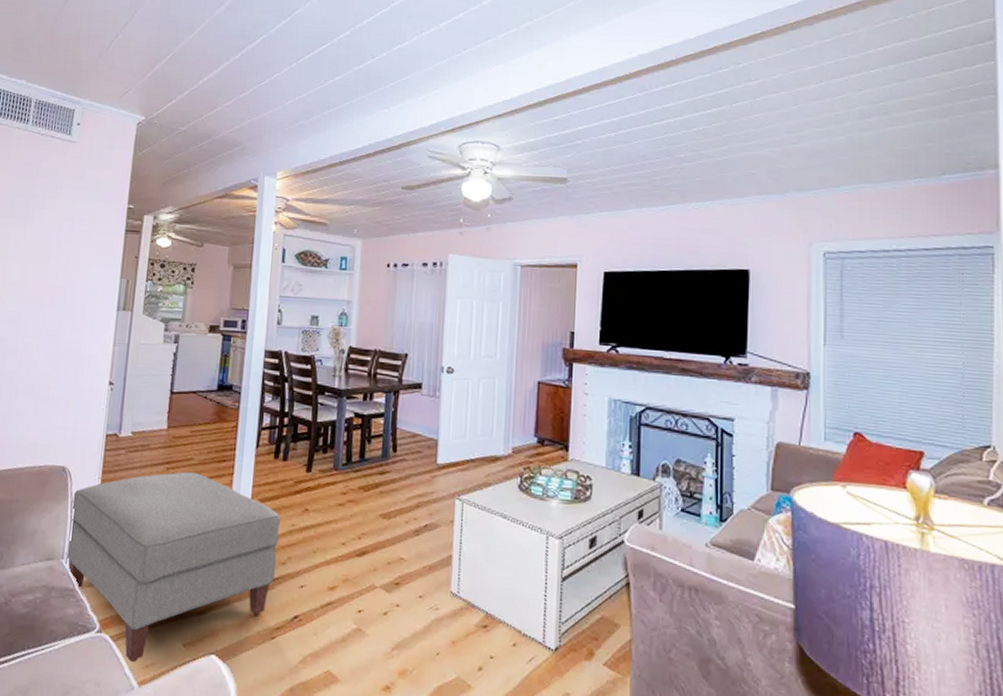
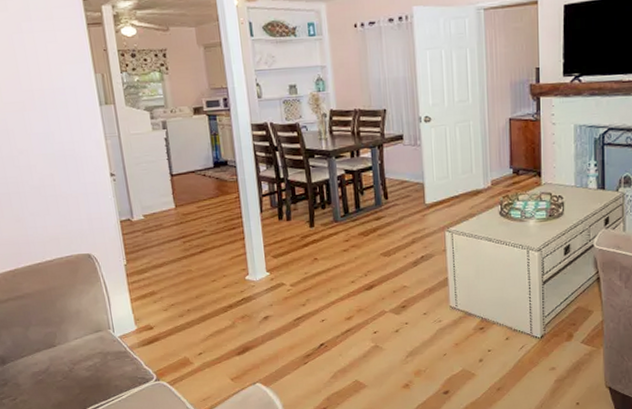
ottoman: present [65,471,281,663] -> none [104,242,298,399]

